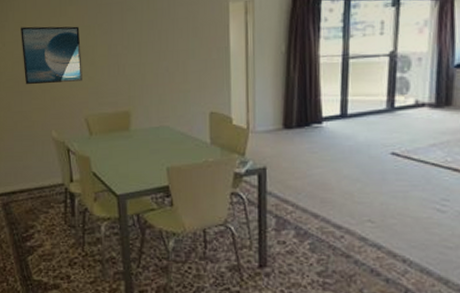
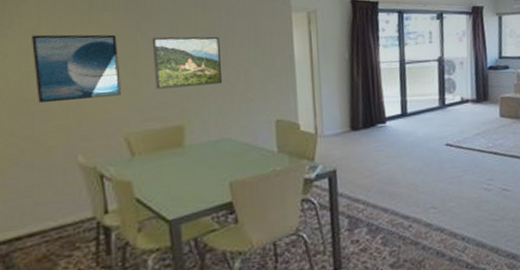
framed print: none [106,27,164,77] -> present [152,36,223,89]

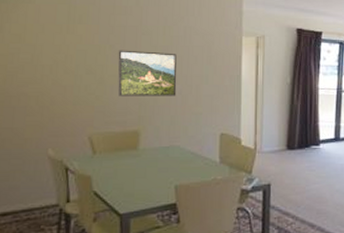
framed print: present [32,34,121,104] -> none [17,40,89,101]

